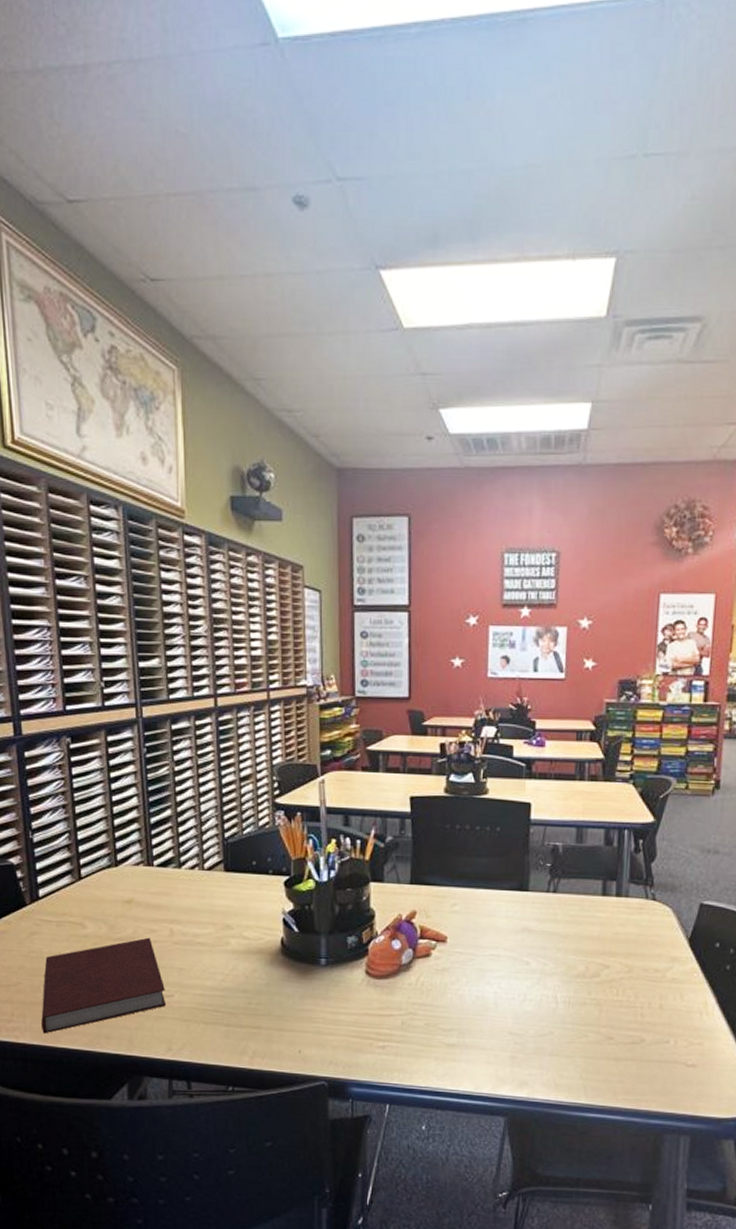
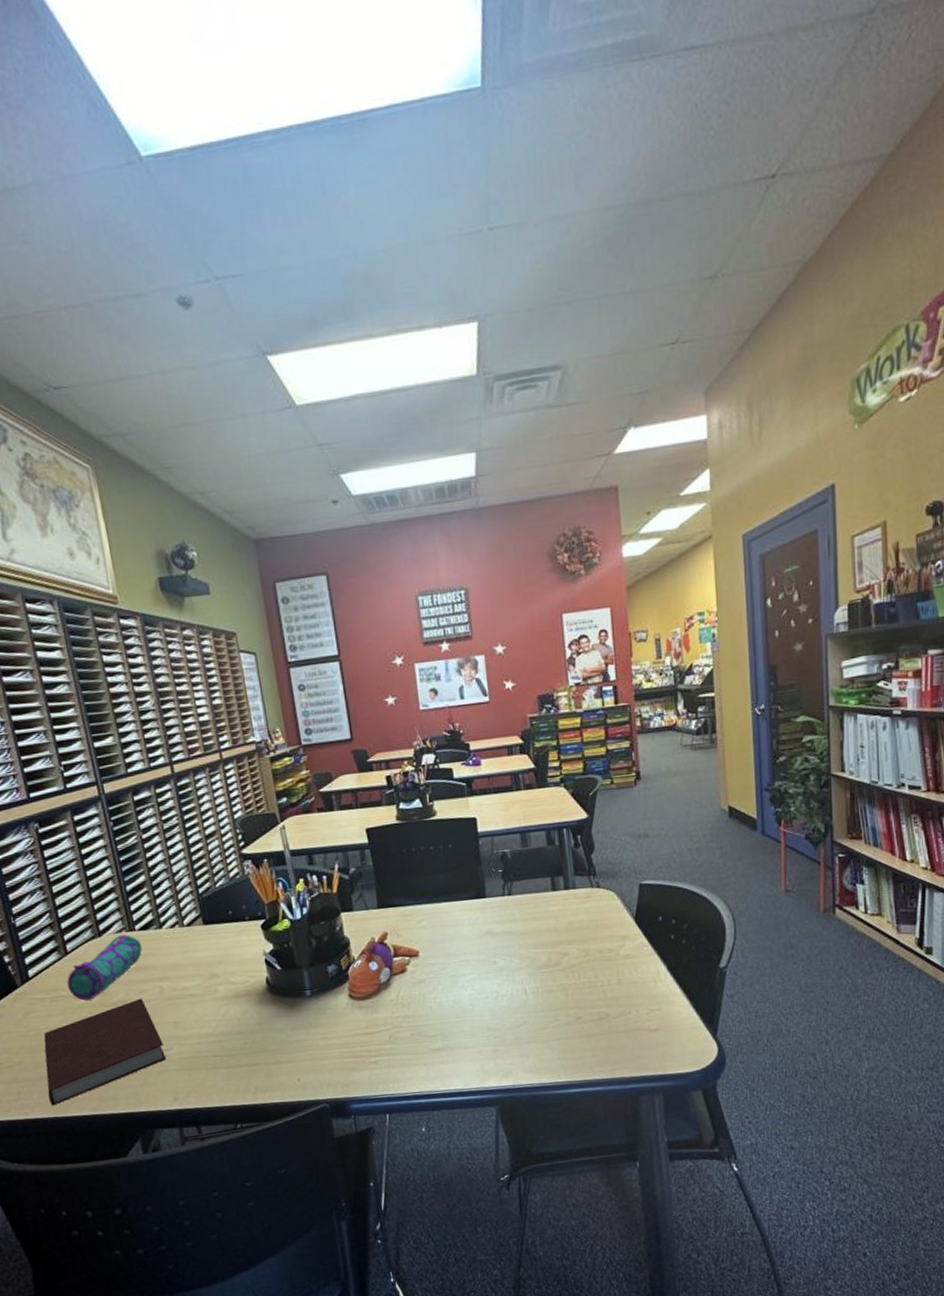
pencil case: none [77,867,158,931] -> present [67,934,143,1001]

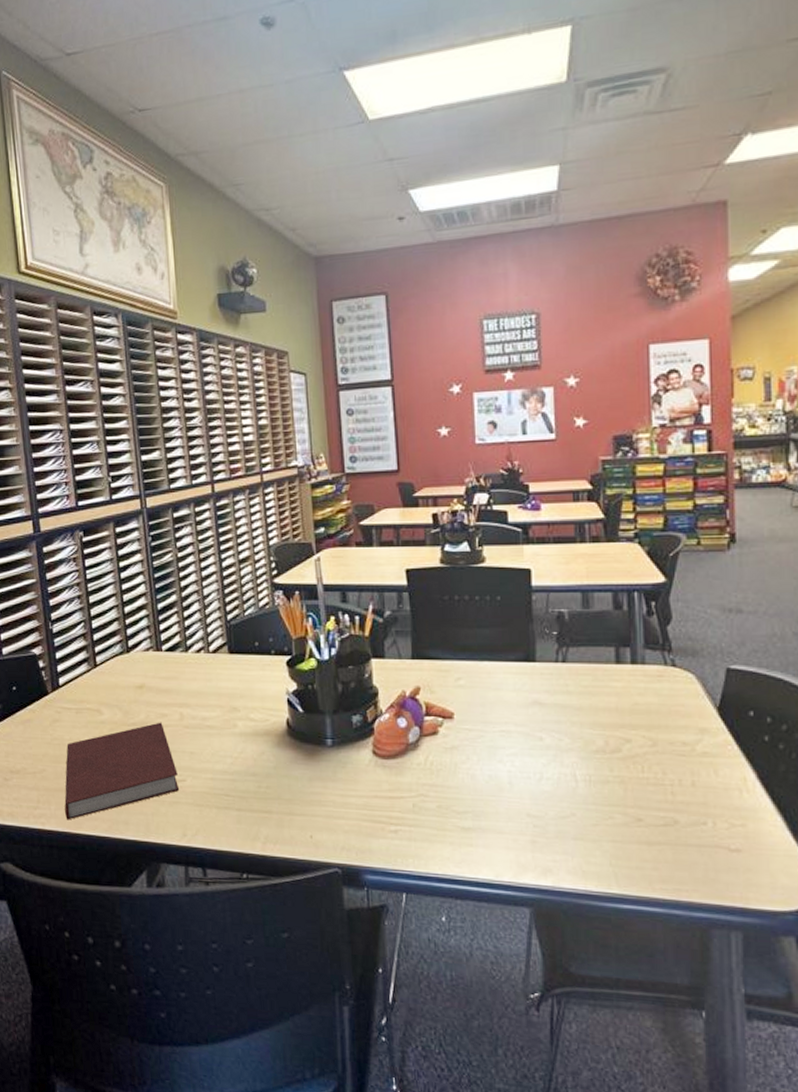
pencil case: present [67,934,143,1001] -> none [93,653,167,717]

